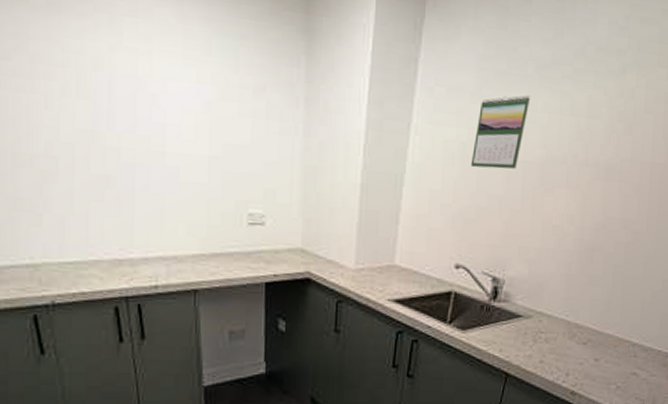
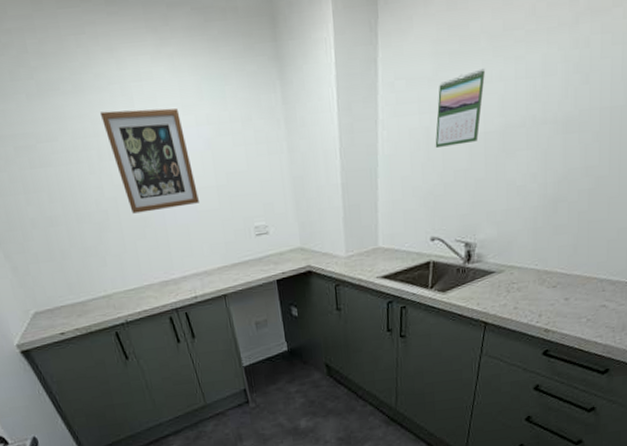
wall art: none [75,40,184,172] -> present [99,108,199,214]

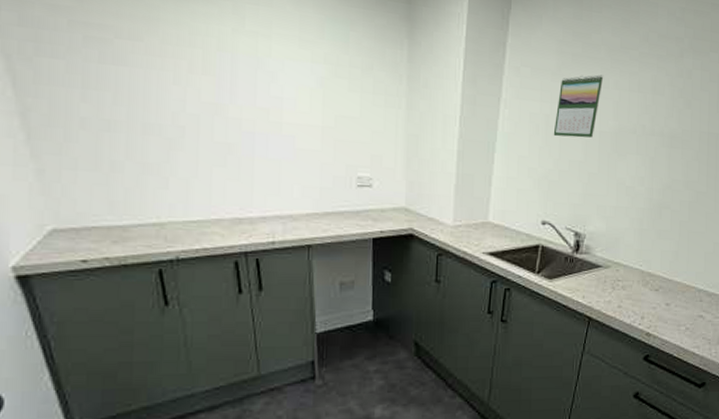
wall art: present [99,108,199,214] -> none [201,24,299,140]

